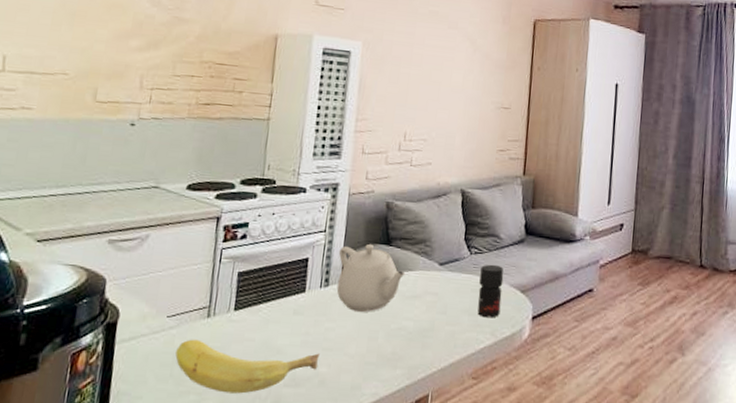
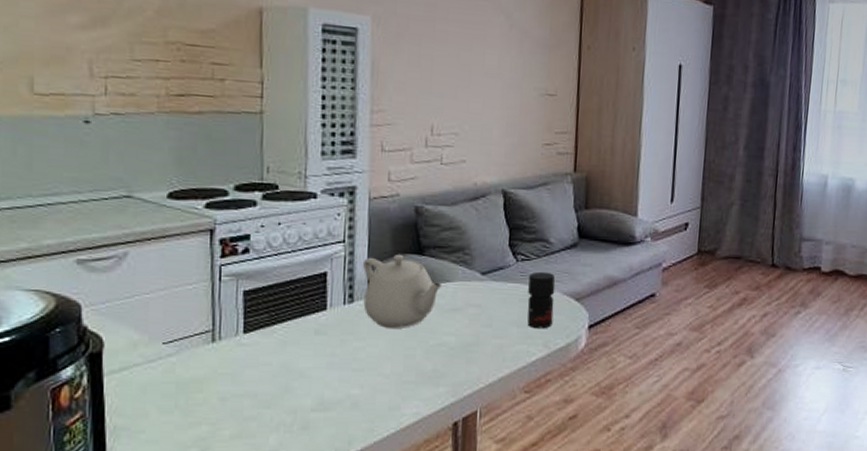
fruit: present [175,339,320,394] -> none [179,366,350,421]

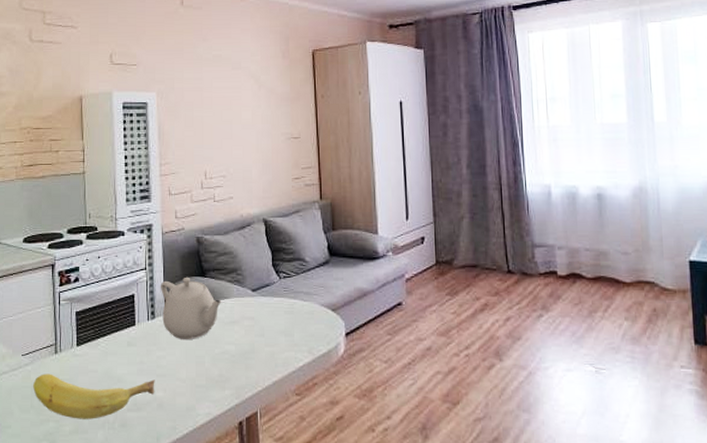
fruit: none [179,366,350,421] -> present [33,373,155,419]
jar: present [527,271,556,329] -> none [291,286,314,337]

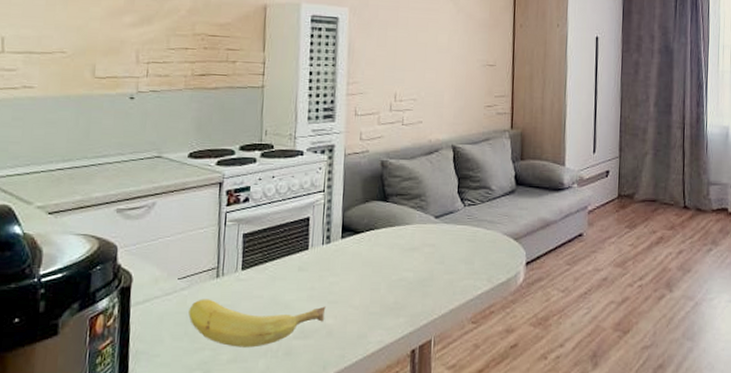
teapot: present [160,276,222,339] -> none [338,201,403,265]

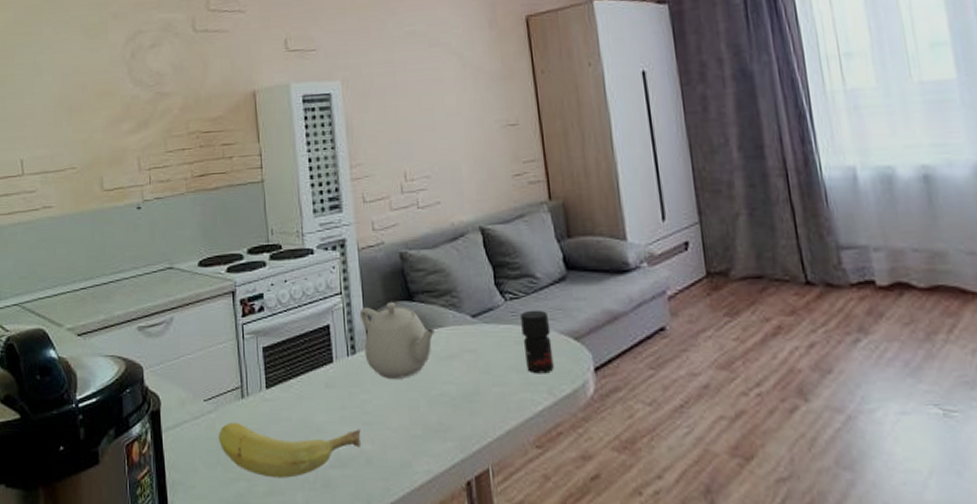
teapot: none [338,201,403,265] -> present [359,301,436,379]
jar: none [473,215,497,266] -> present [520,310,554,374]

